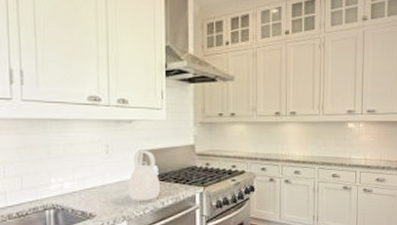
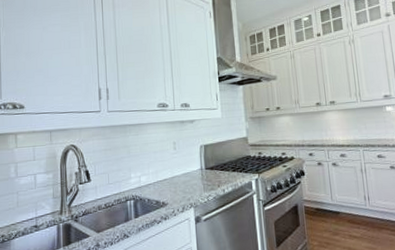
kettle: present [128,151,161,201] -> none [193,145,221,189]

